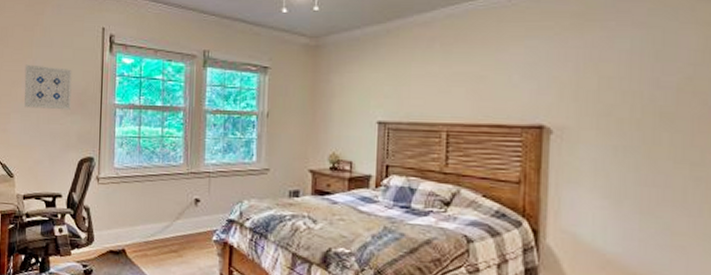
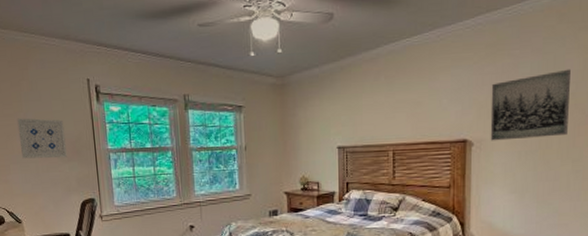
wall art: none [575,47,686,131] -> present [490,69,571,141]

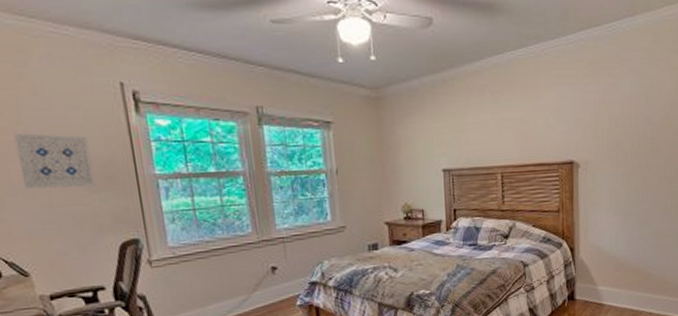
wall art: present [490,69,571,141] -> none [595,90,665,162]

